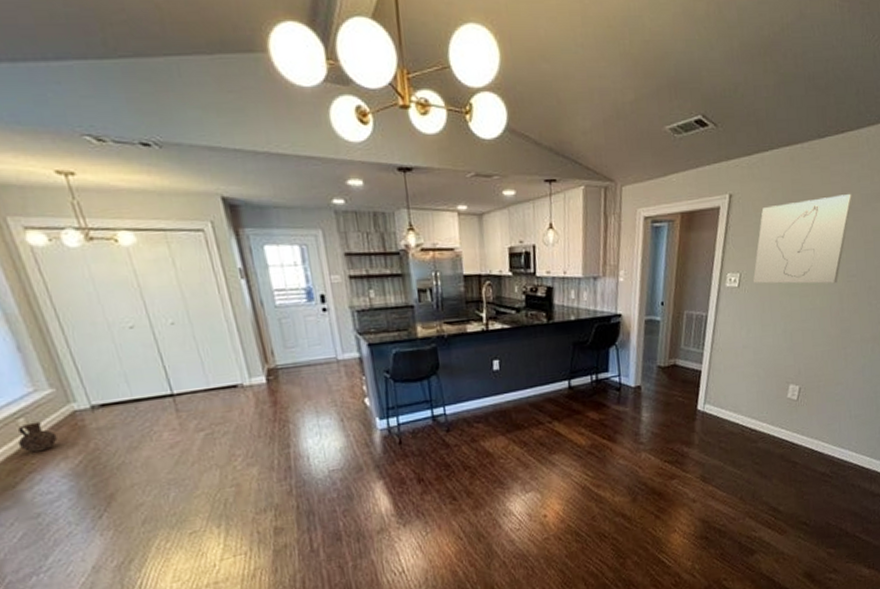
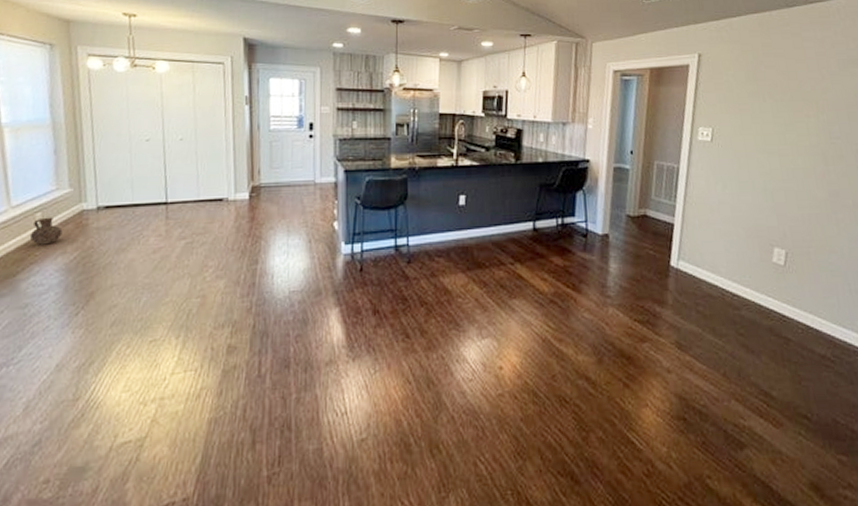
wall art: present [753,194,853,284] -> none [726,59,829,145]

